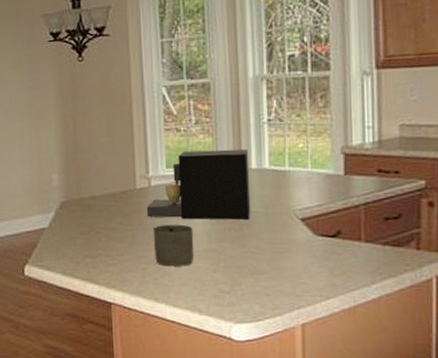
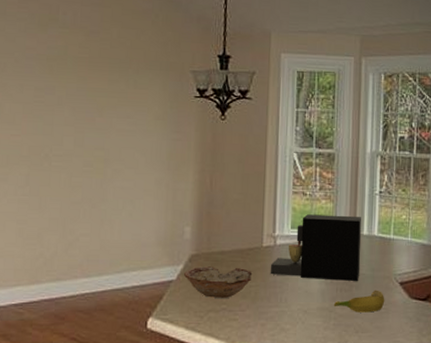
bowl: none [55,212,128,244] -> present [183,266,253,298]
mug: present [154,224,194,267] -> none [274,282,310,323]
banana: none [222,228,284,253] -> present [333,290,385,313]

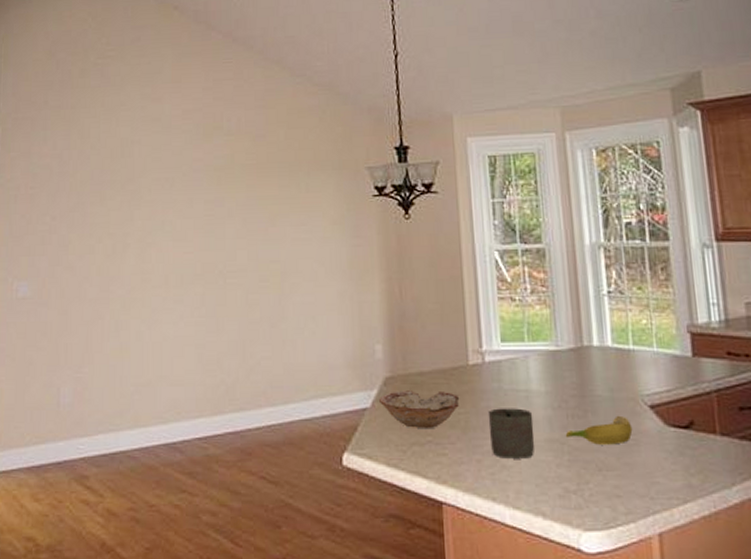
coffee maker: present [270,214,361,281] -> none [480,323,595,405]
mug: none [274,282,310,323] -> present [489,408,535,459]

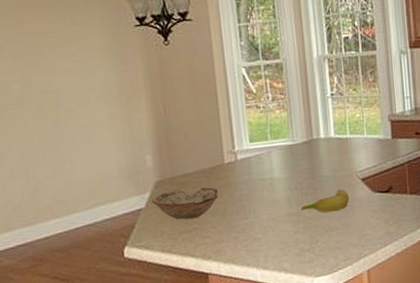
mug: present [489,408,535,459] -> none [242,193,278,233]

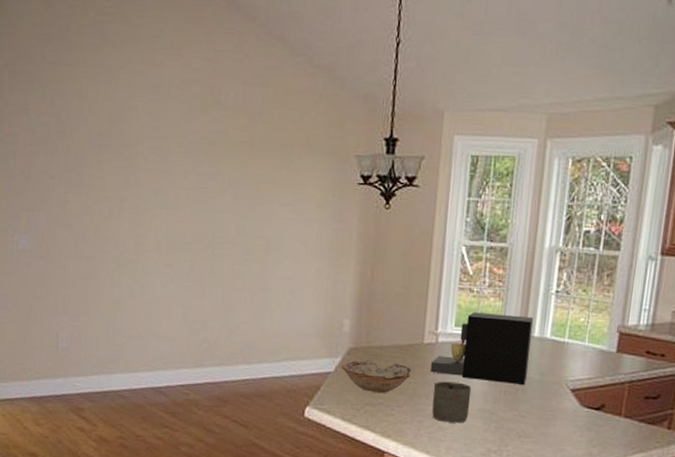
coffee maker: none [234,121,322,189] -> present [430,312,533,385]
mug: none [242,193,278,233] -> present [432,381,472,423]
banana: present [300,189,350,213] -> none [495,395,553,418]

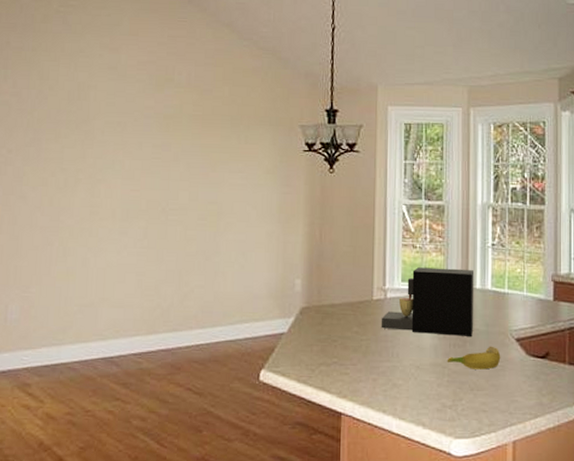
bowl: present [341,360,412,393] -> none [294,319,363,351]
mug: present [432,381,472,423] -> none [386,337,422,379]
banana: none [495,395,553,418] -> present [447,346,501,370]

